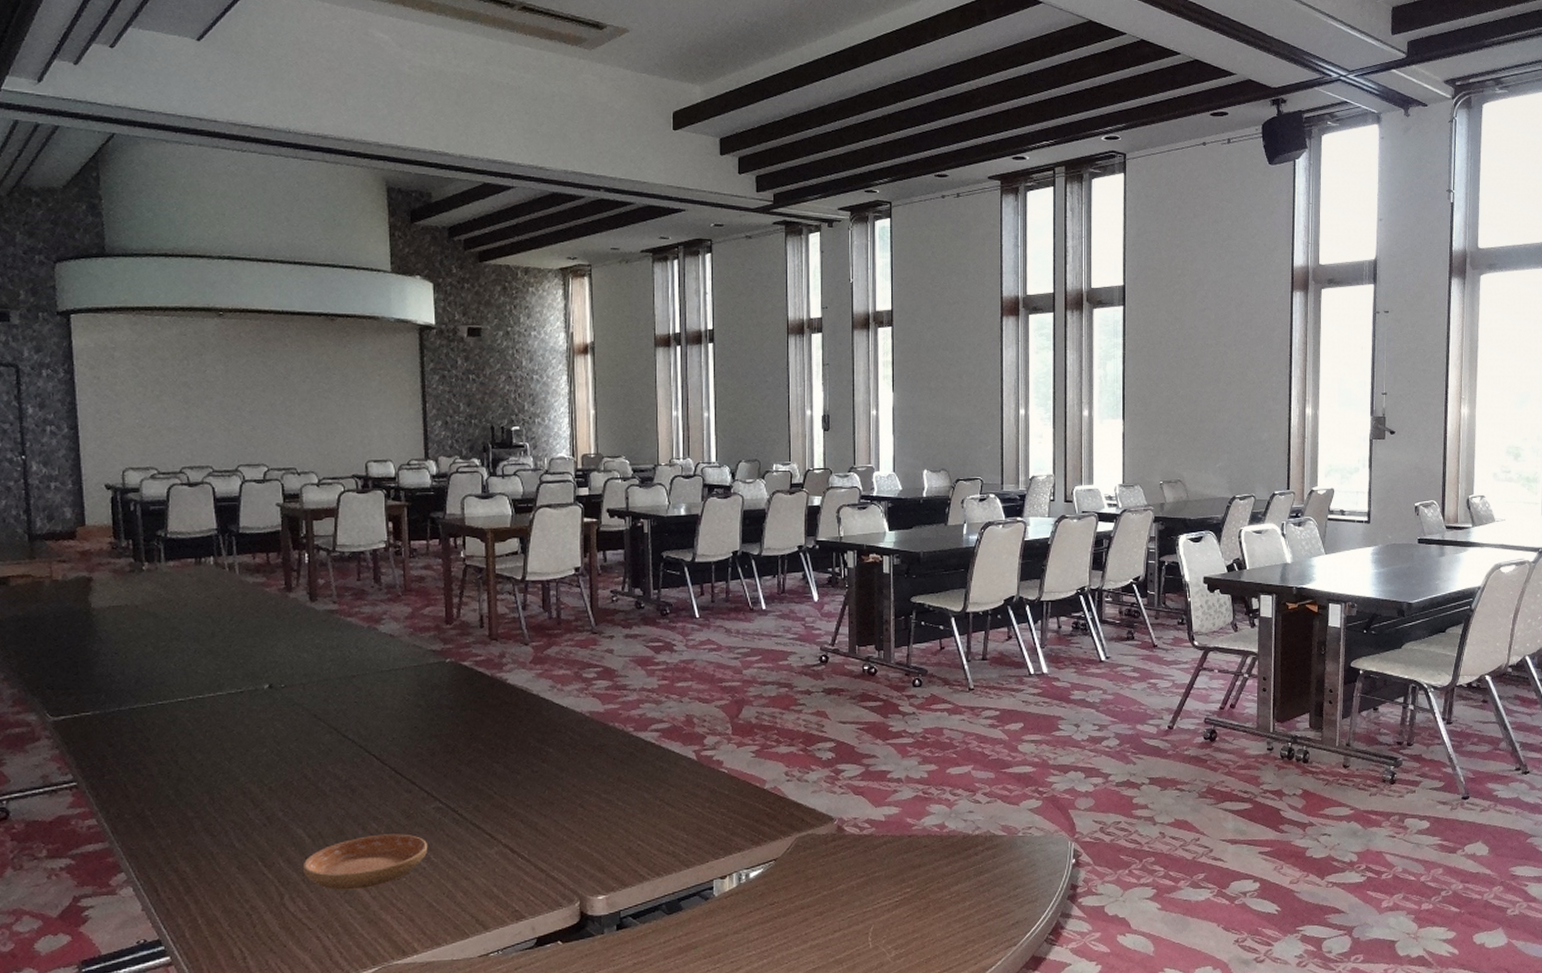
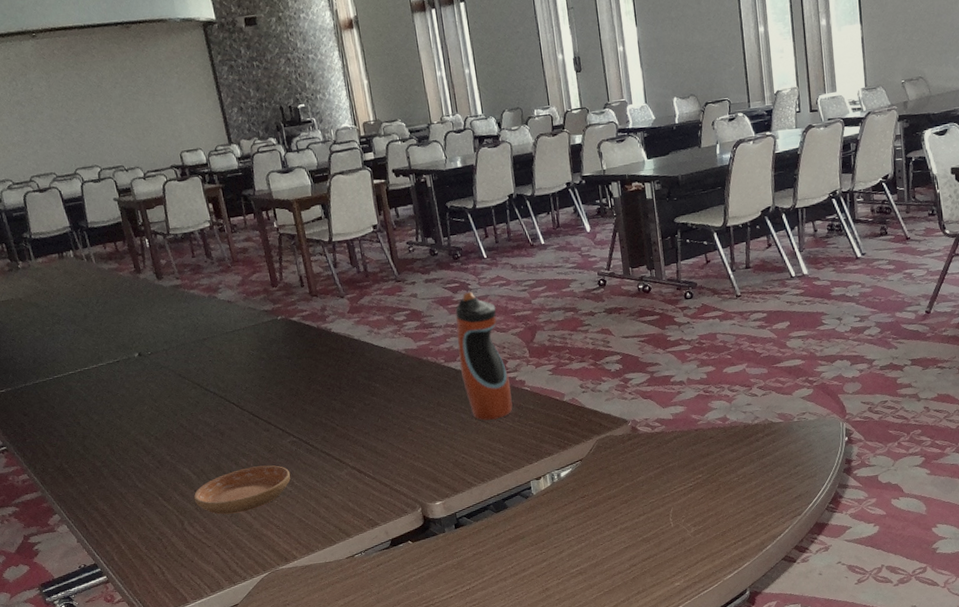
water bottle: none [651,654,706,803] -> present [455,292,513,421]

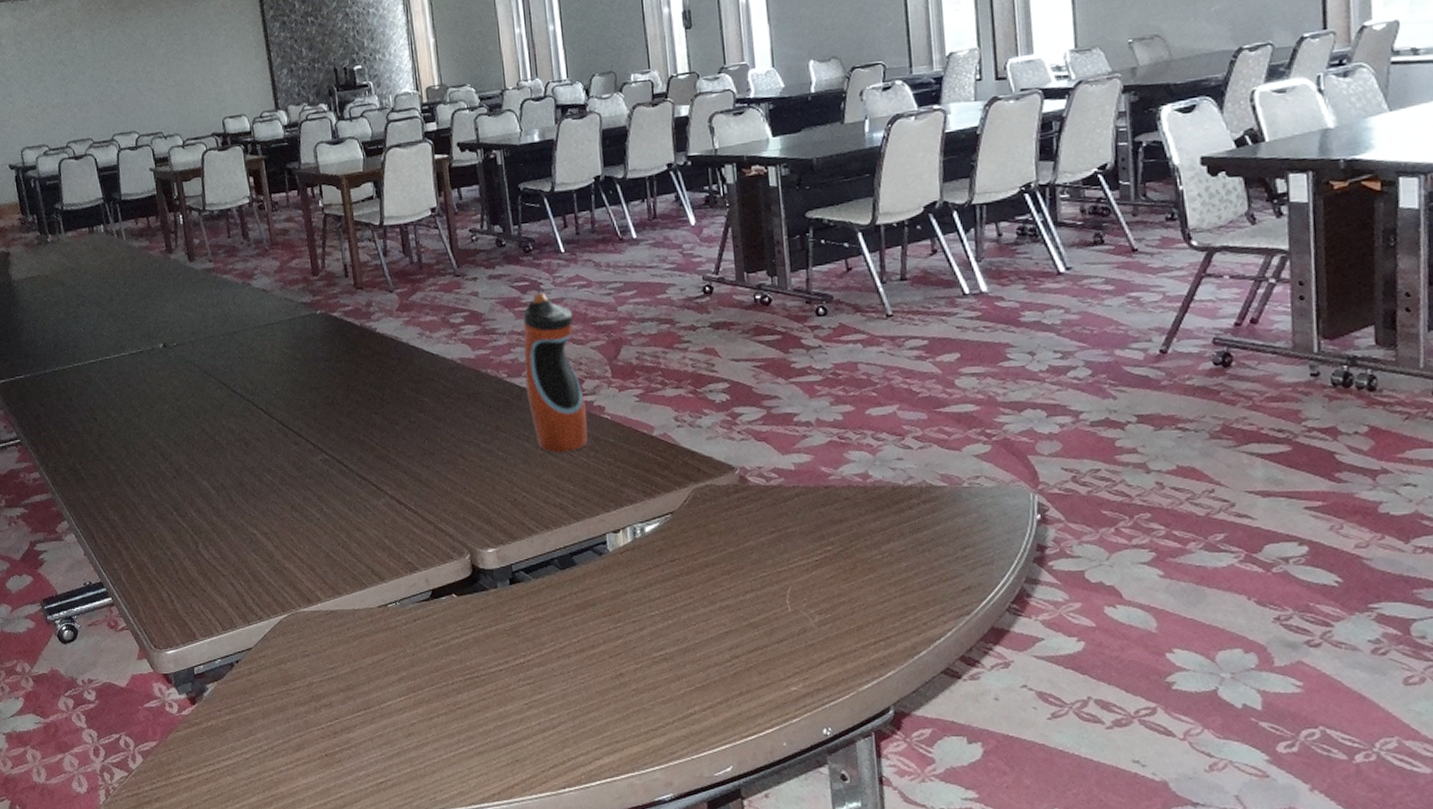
saucer: present [193,465,291,515] -> none [211,485,320,539]

